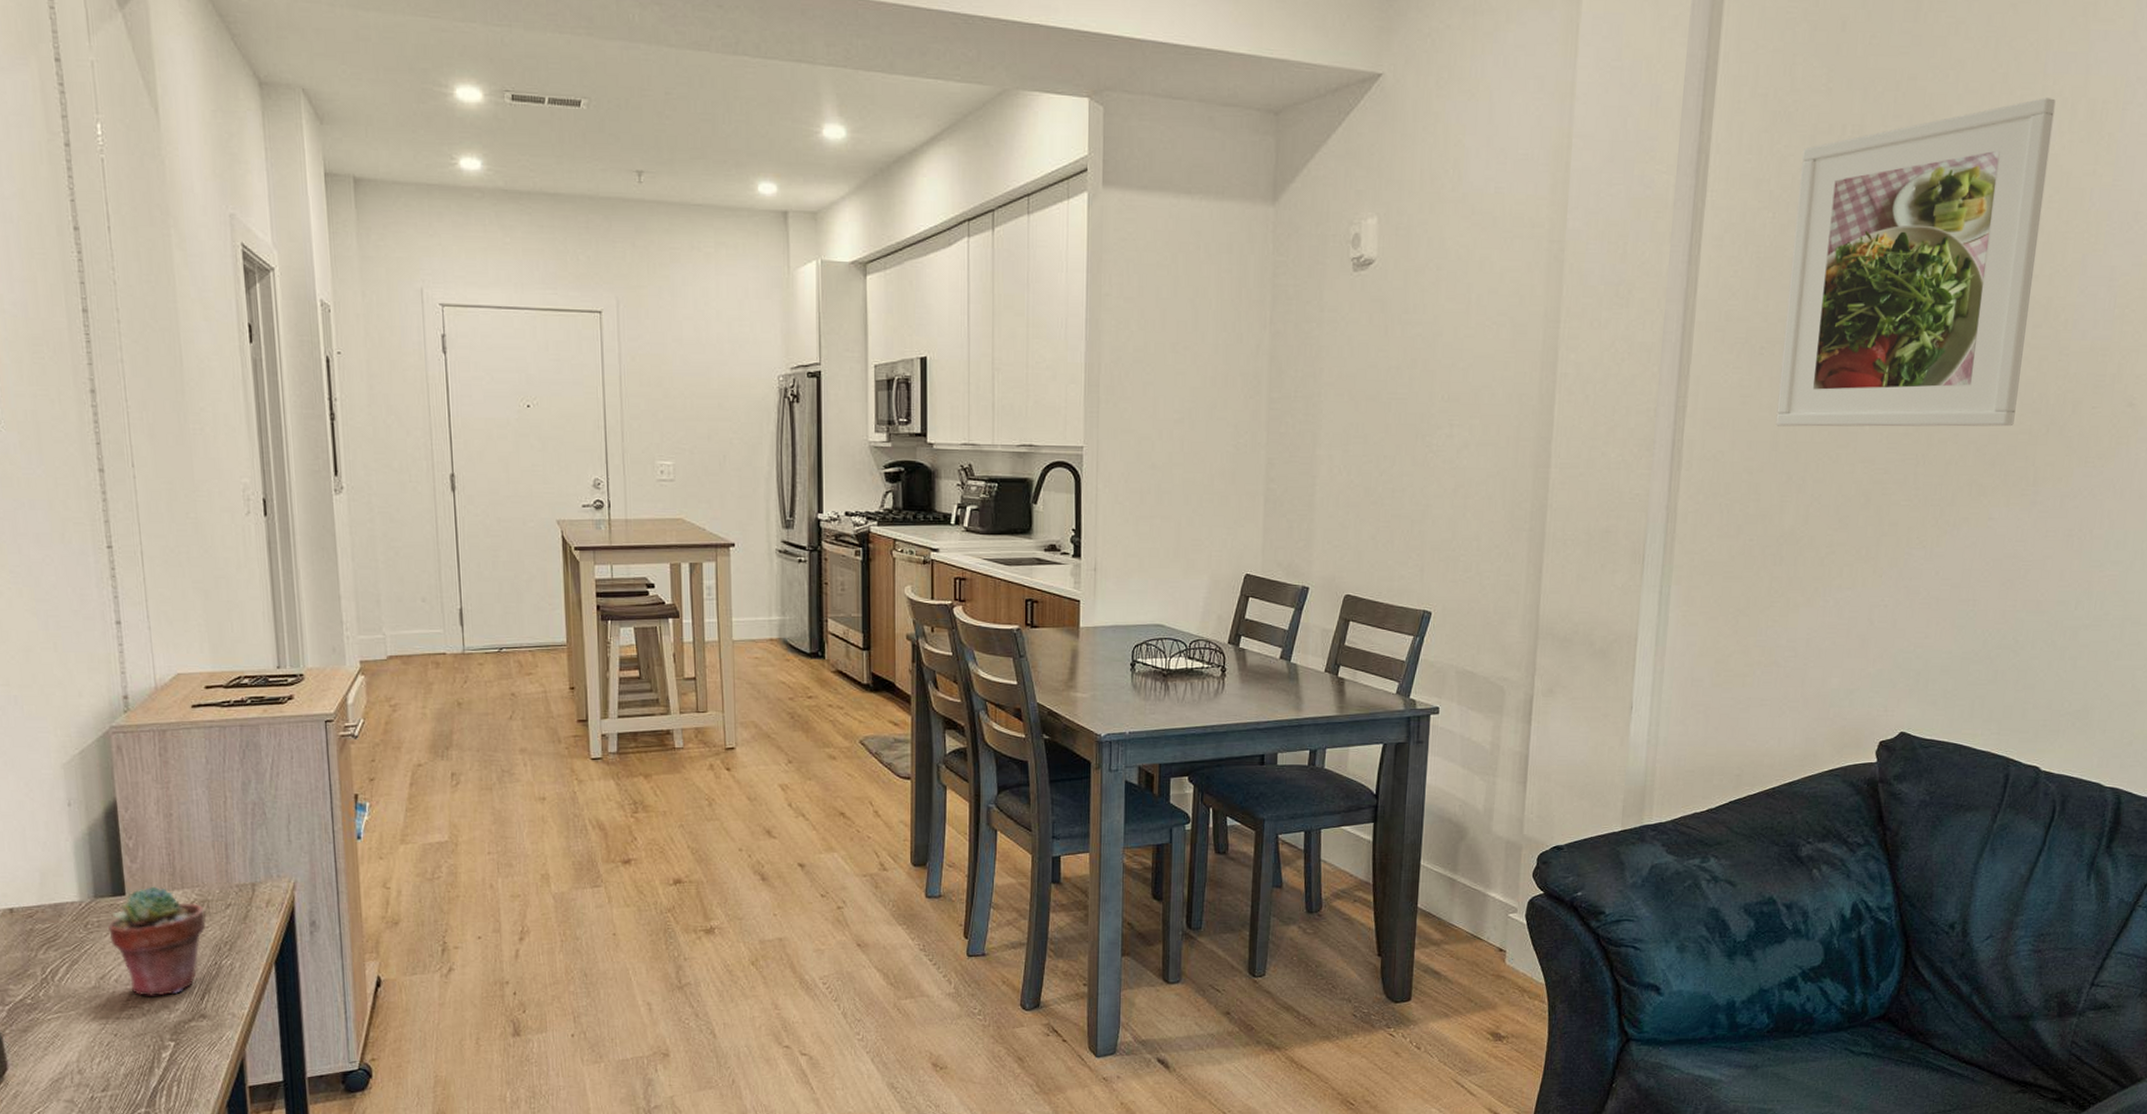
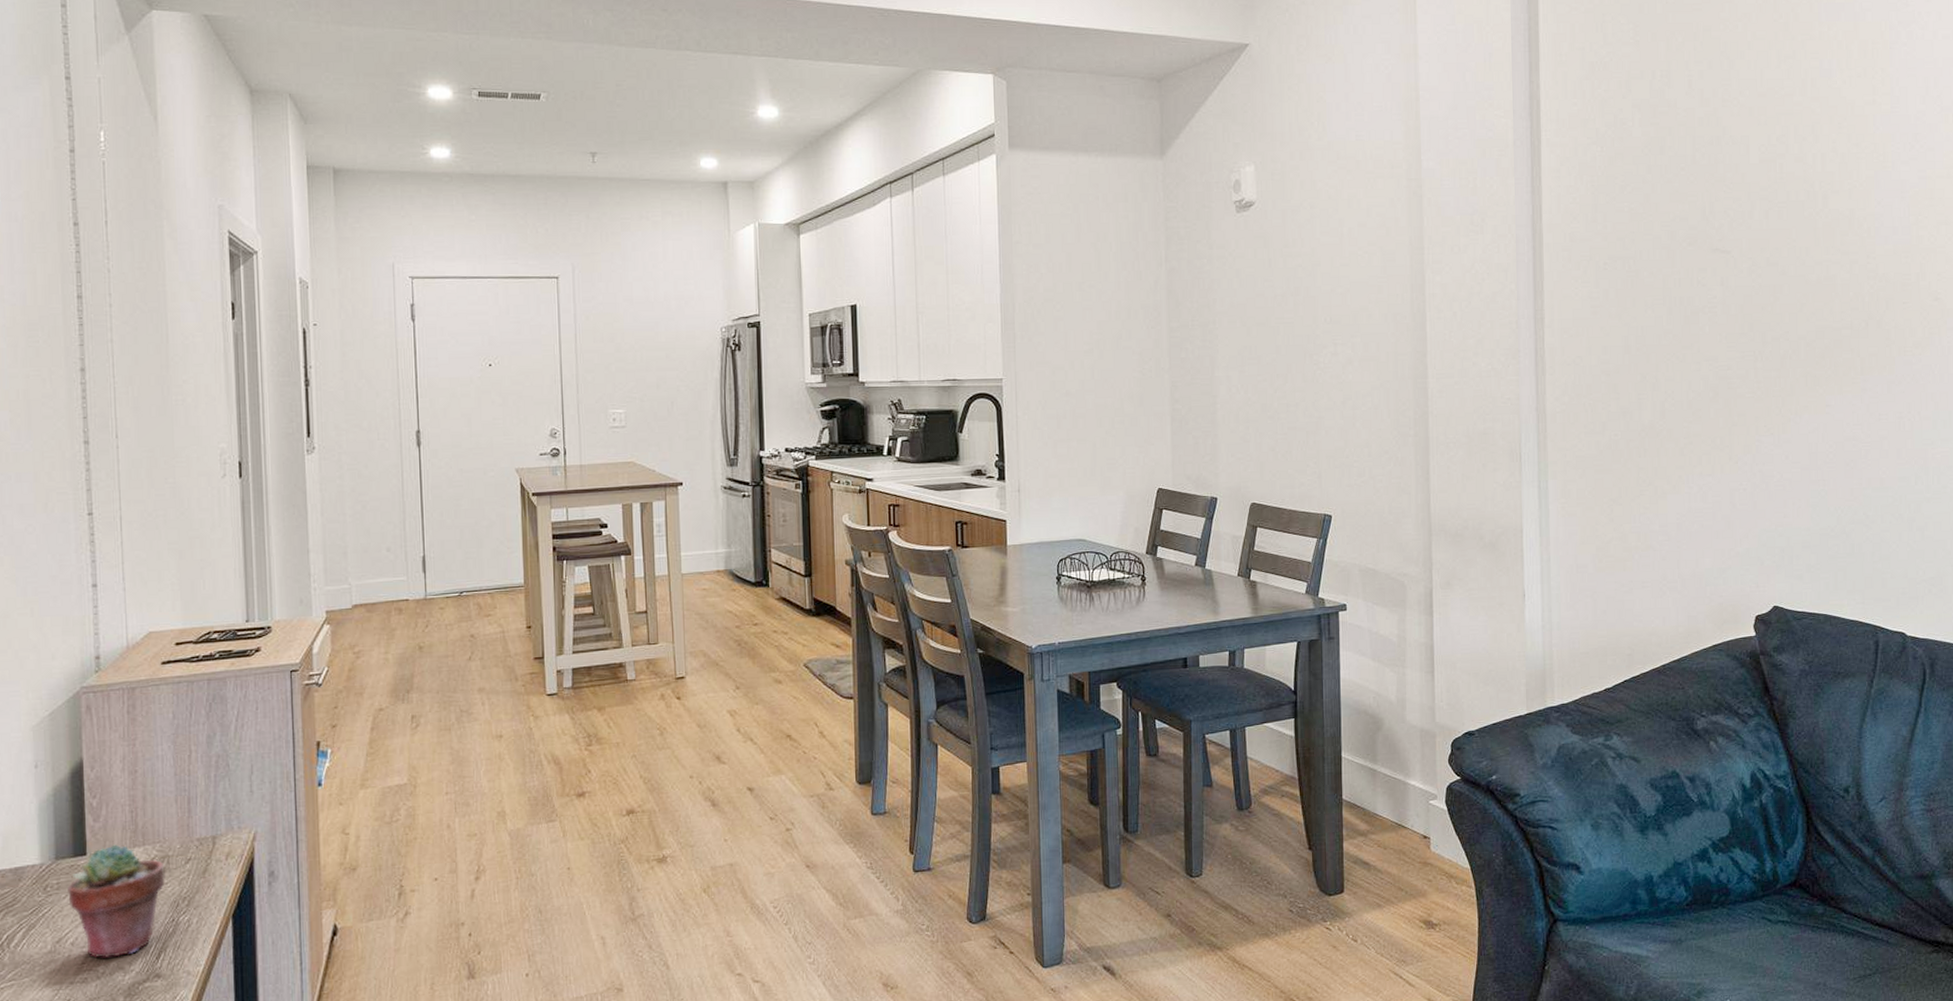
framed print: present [1775,98,2056,427] -> none [1620,41,1836,332]

